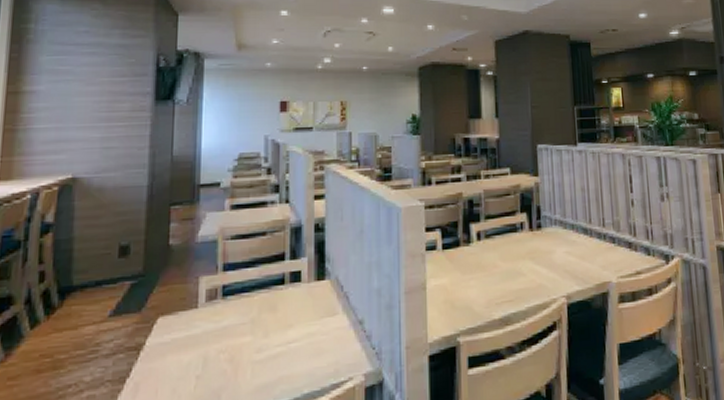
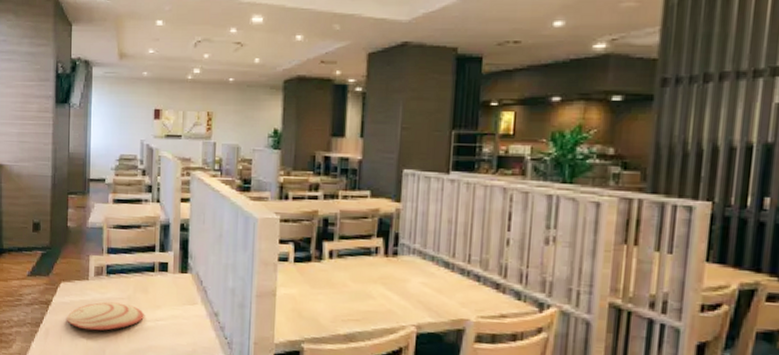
plate: none [166,329,272,374] -> present [67,301,144,331]

